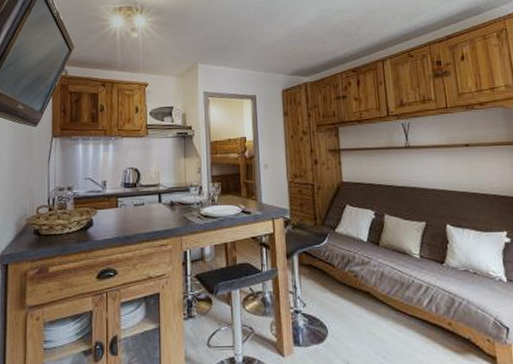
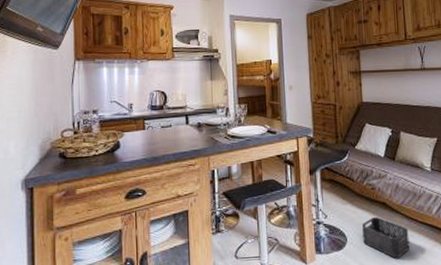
storage bin: none [344,307,398,355] -> present [362,216,410,259]

